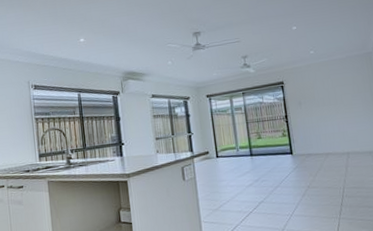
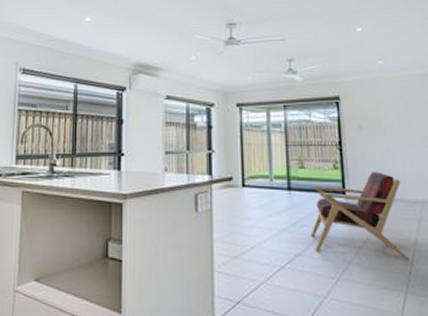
armchair: none [269,134,341,198] -> present [310,172,410,259]

